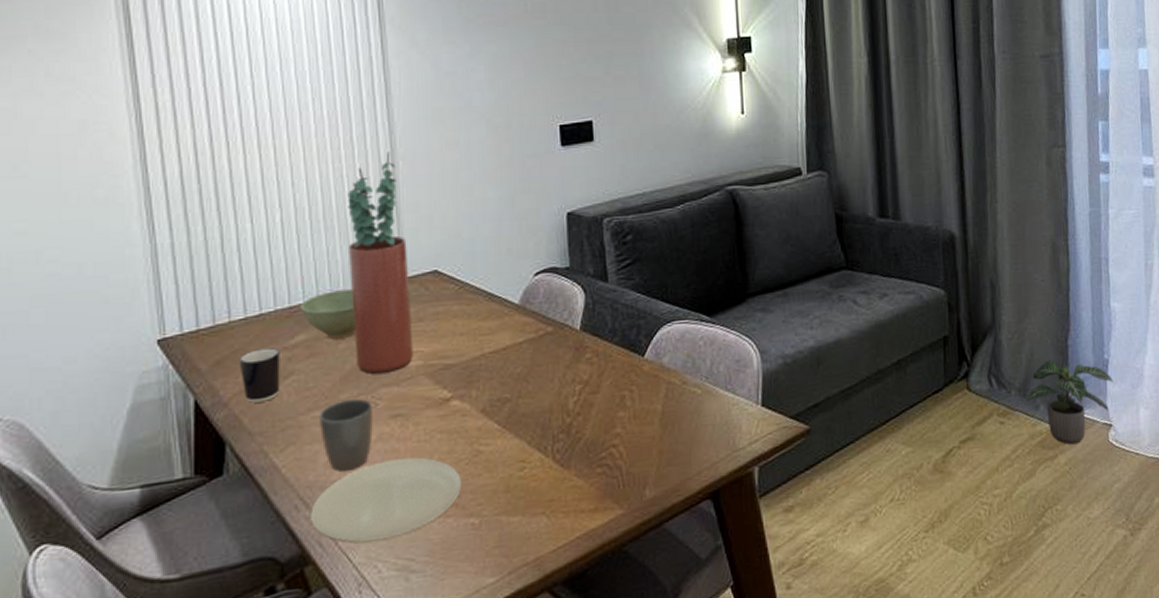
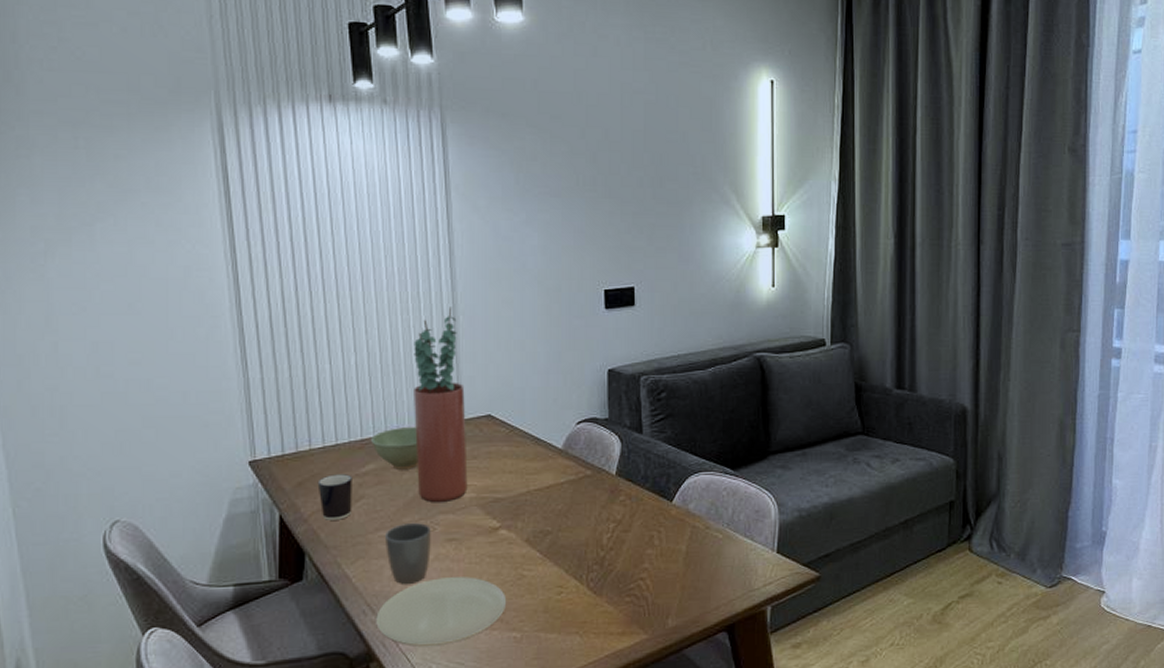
potted plant: present [1026,360,1114,445] -> none [1024,529,1110,607]

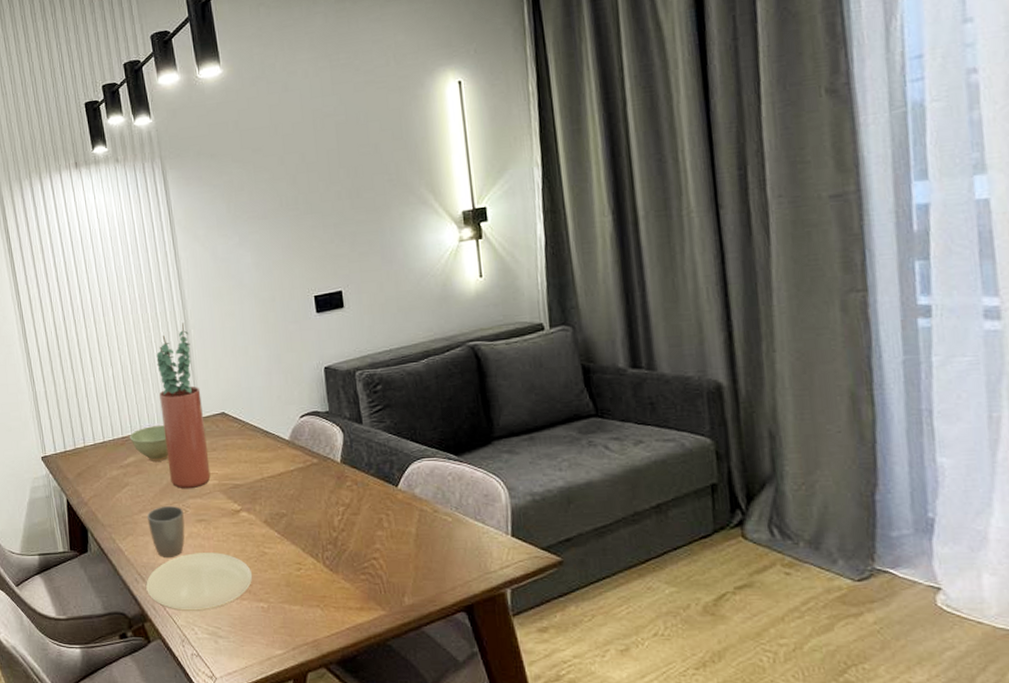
mug: present [317,474,352,520] -> none [92,466,120,504]

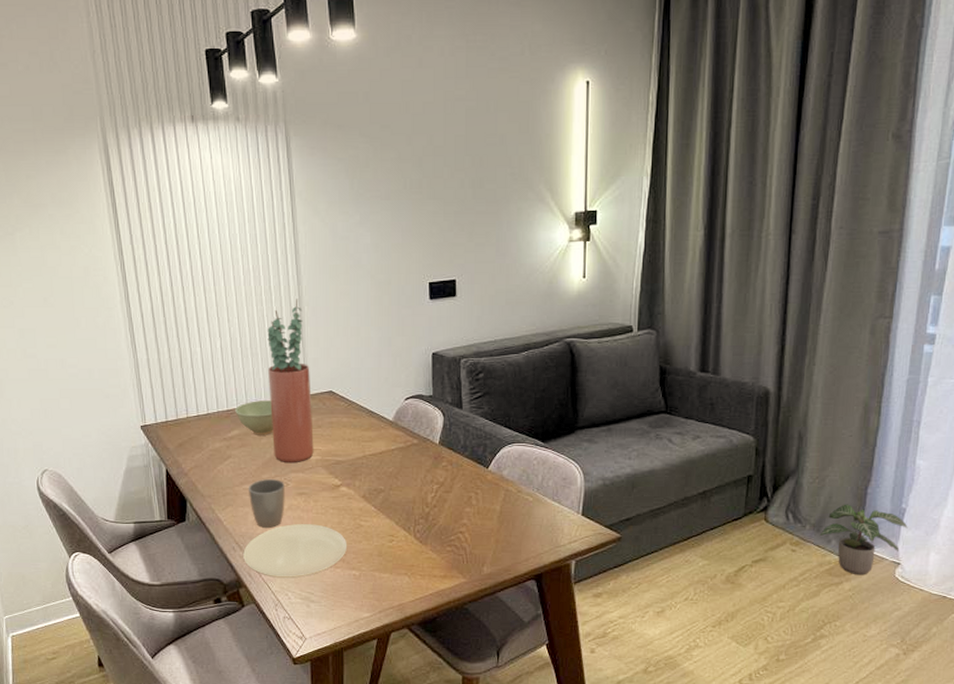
potted plant: none [819,514,943,604] -> present [819,504,908,575]

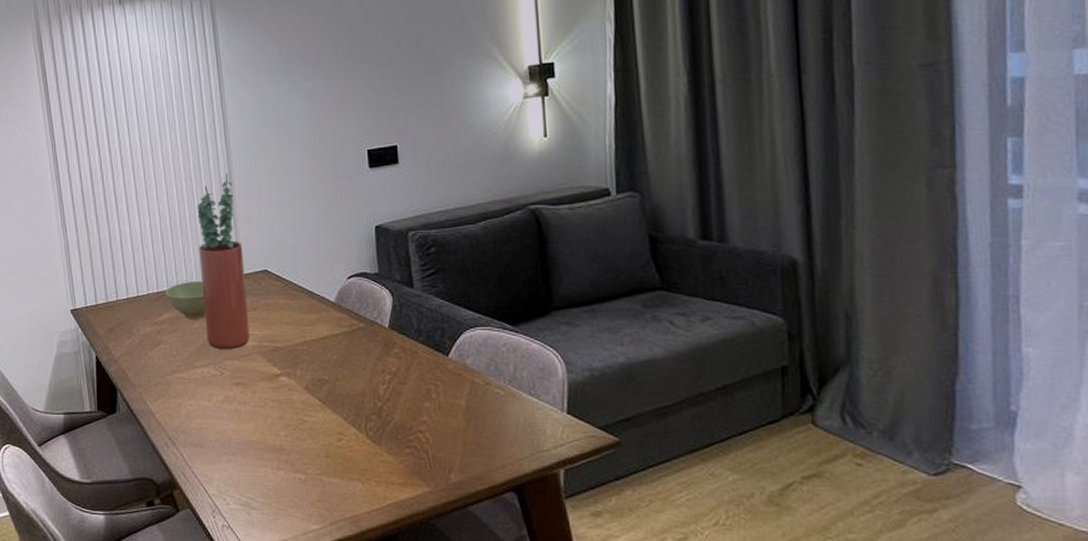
plate: present [243,524,348,579] -> none [177,418,291,481]
cup: present [247,479,285,528] -> none [180,367,221,422]
potted plant: present [819,504,908,575] -> none [893,404,1025,501]

